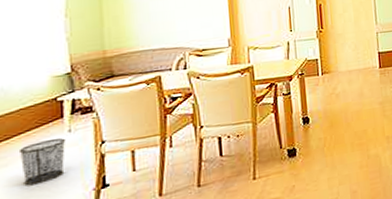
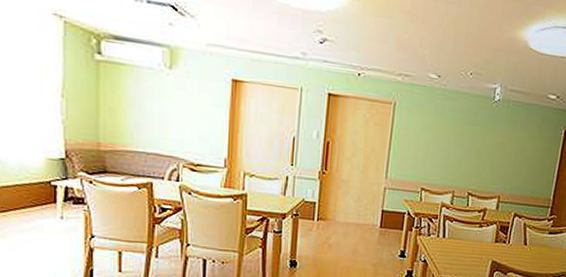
waste bin: present [18,138,67,186] -> none [14,221,59,262]

